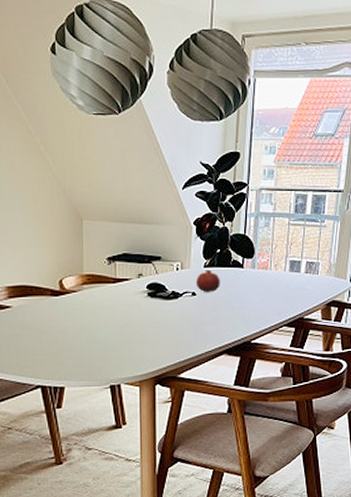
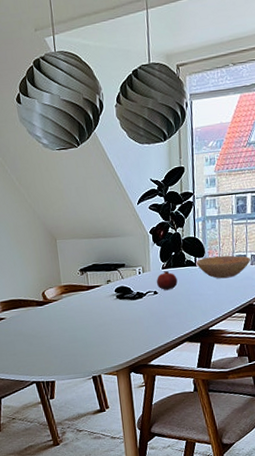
bowl: none [243,259,306,286] -> present [196,255,251,279]

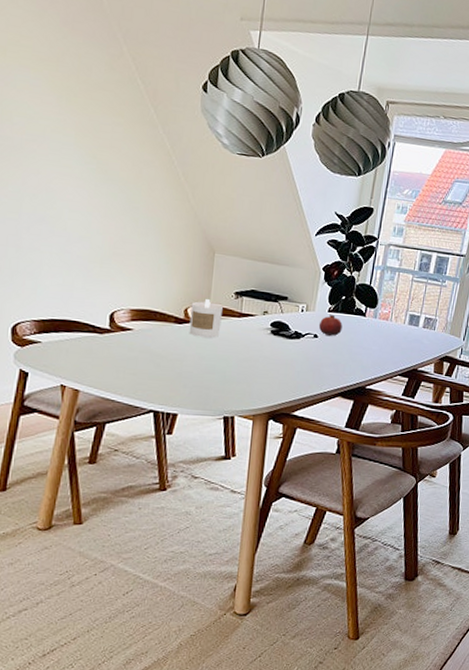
candle: none [46,280,75,314] -> present [189,299,223,338]
bowl: present [196,255,251,279] -> none [366,309,424,337]

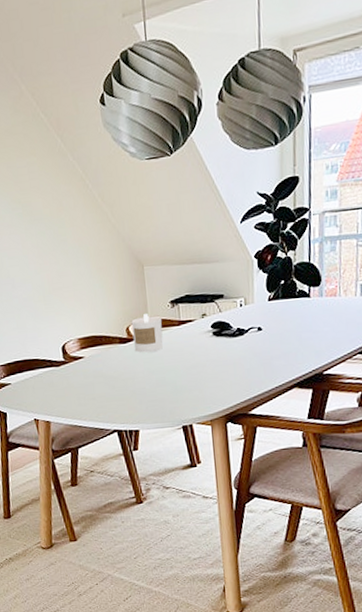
fruit: present [318,314,343,337] -> none [260,302,287,327]

